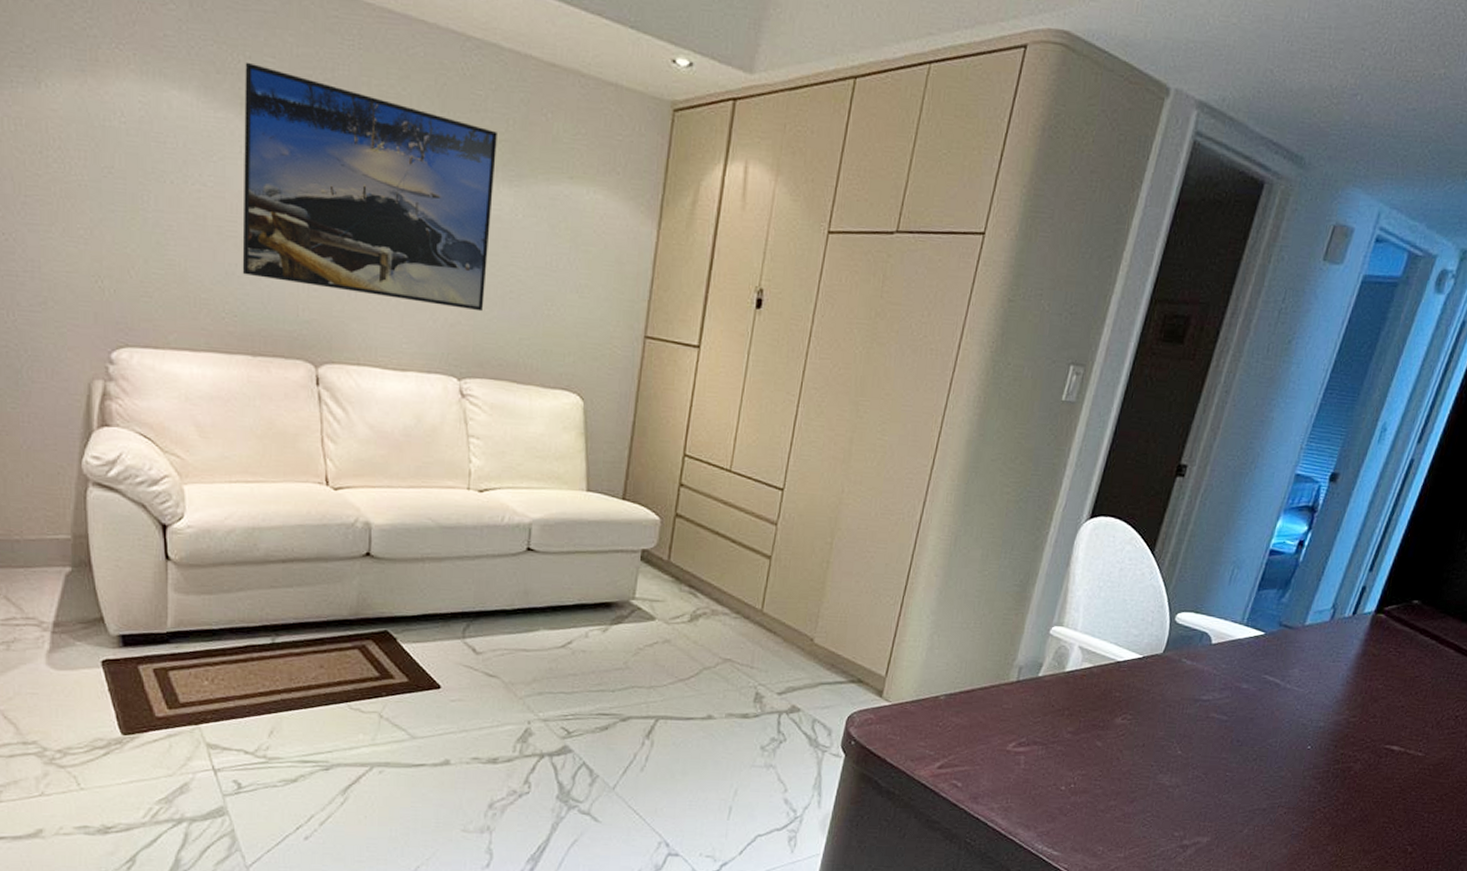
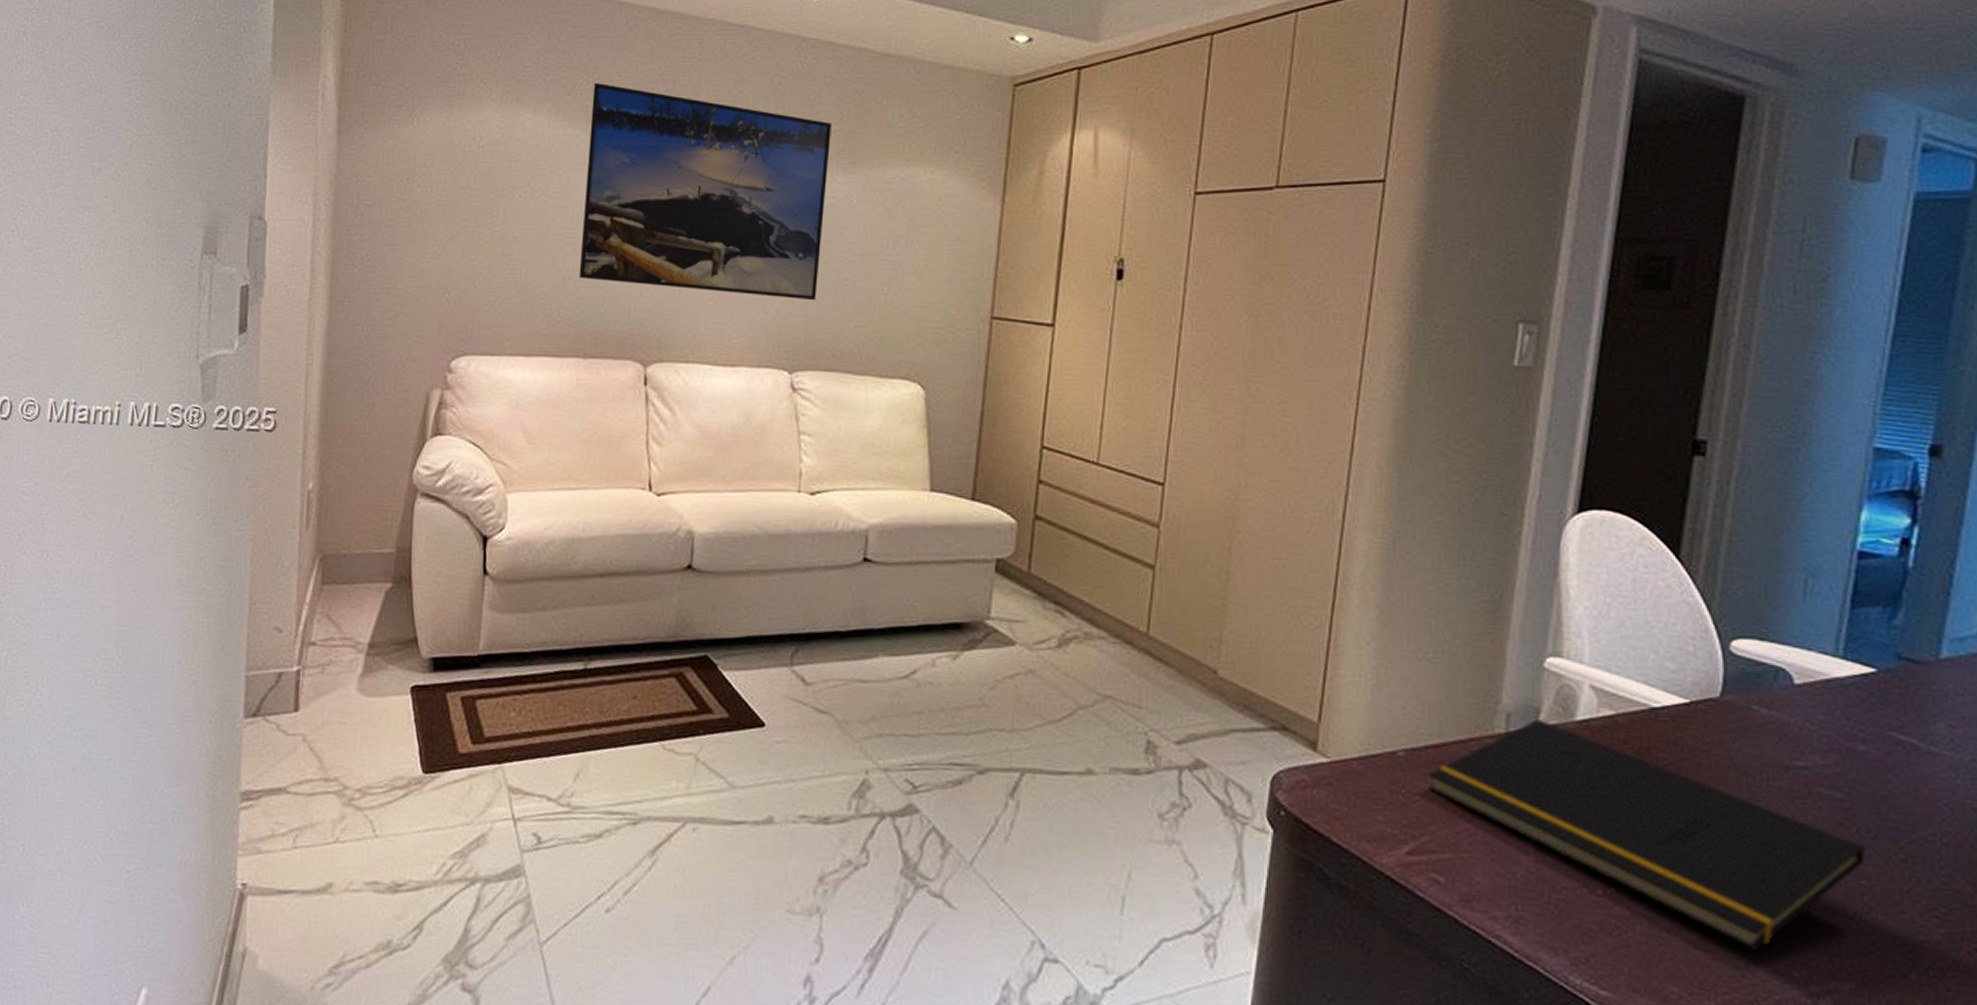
notepad: none [958,671,1234,821] -> present [1427,719,1865,951]

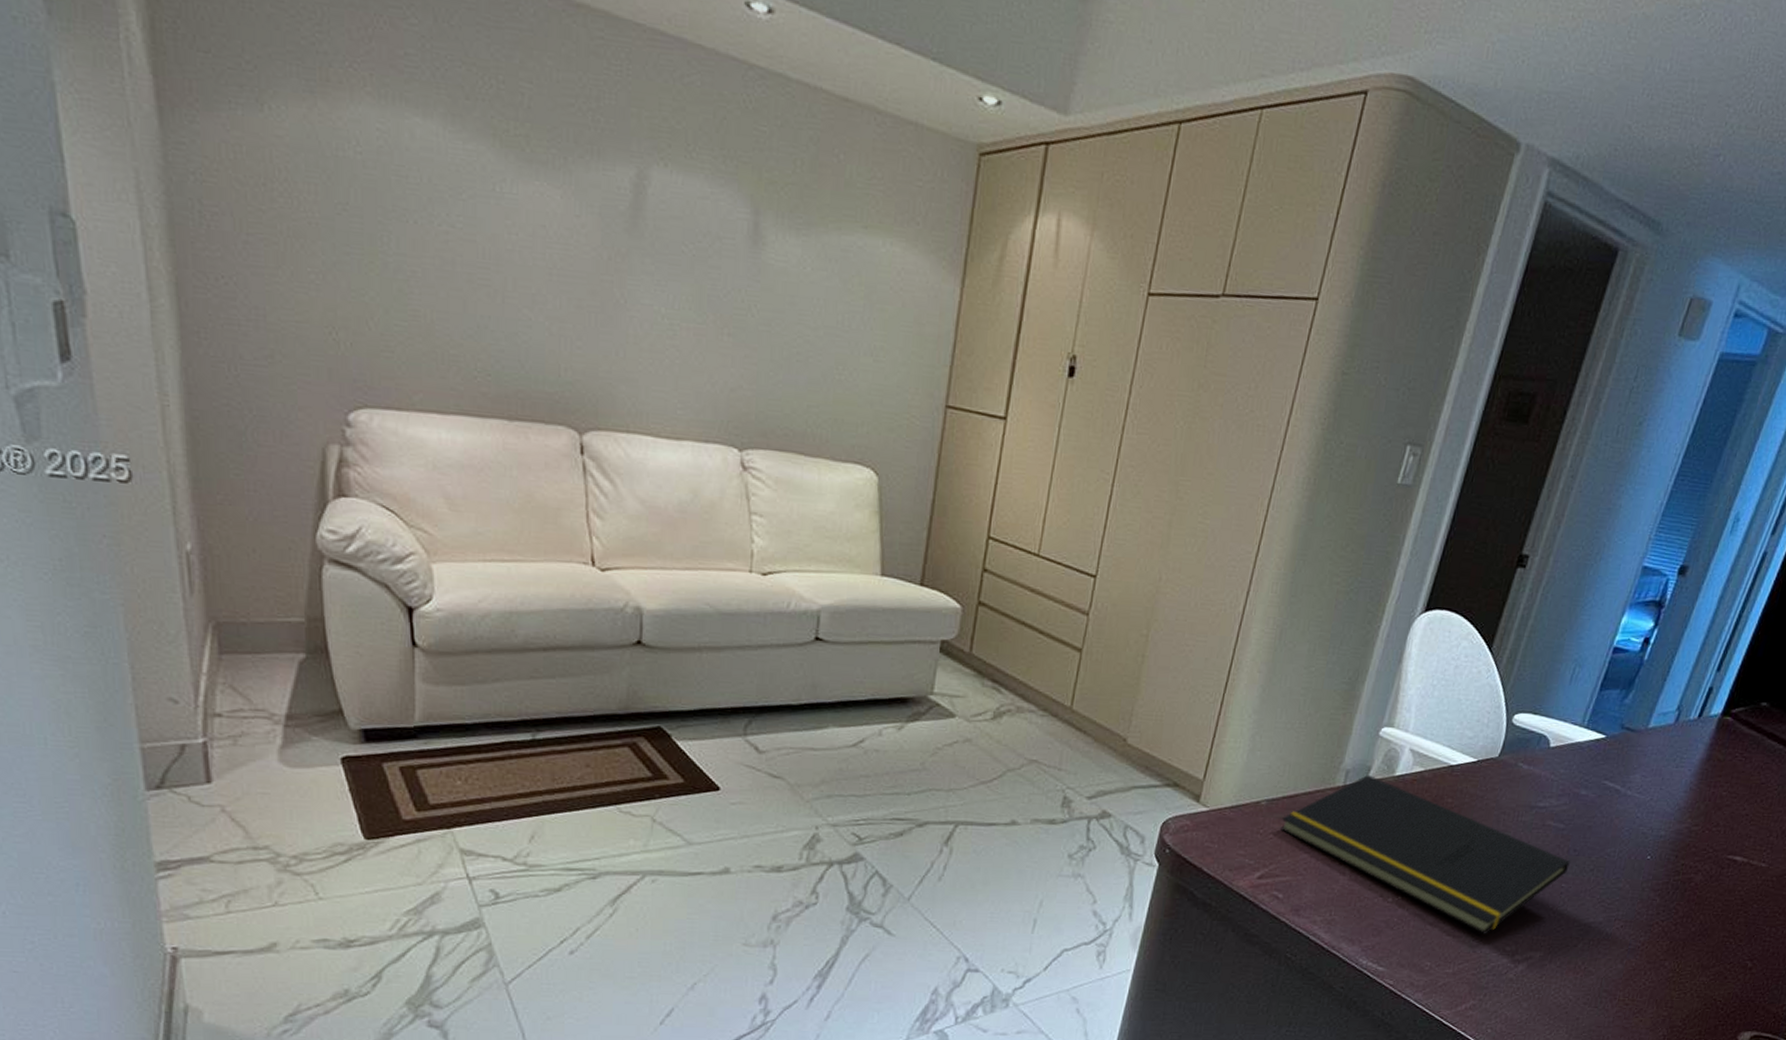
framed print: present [578,82,832,301] -> none [496,86,783,375]

